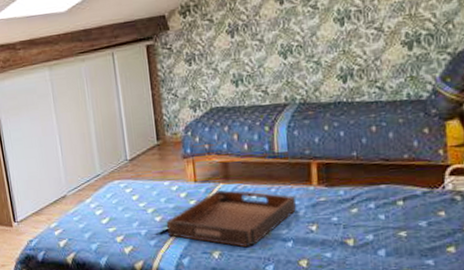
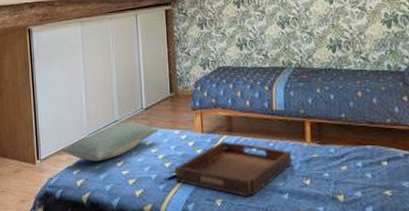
pillow: none [40,175,146,220] -> present [62,122,159,161]

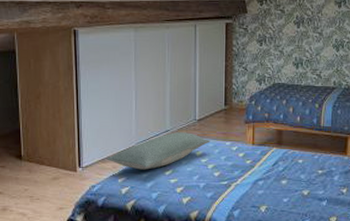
serving tray: present [174,141,292,197] -> none [223,153,332,204]

